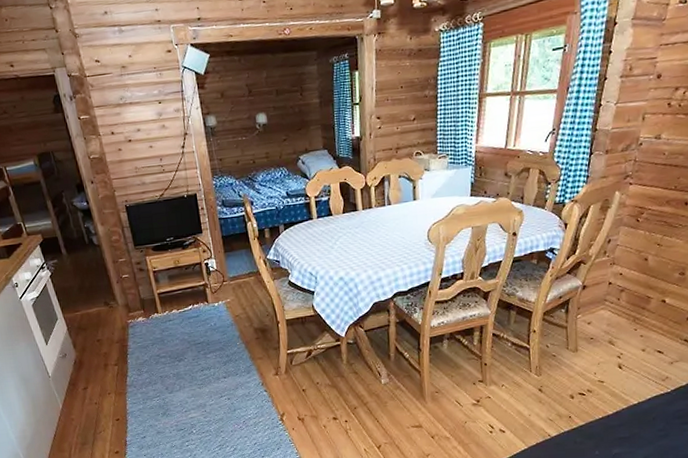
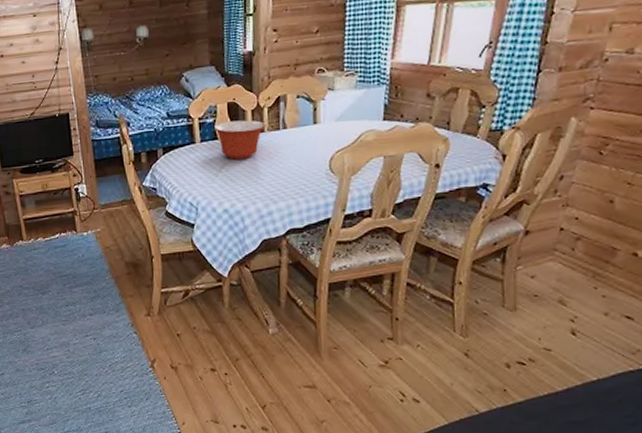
mixing bowl: none [329,197,373,233] -> present [214,120,266,160]

